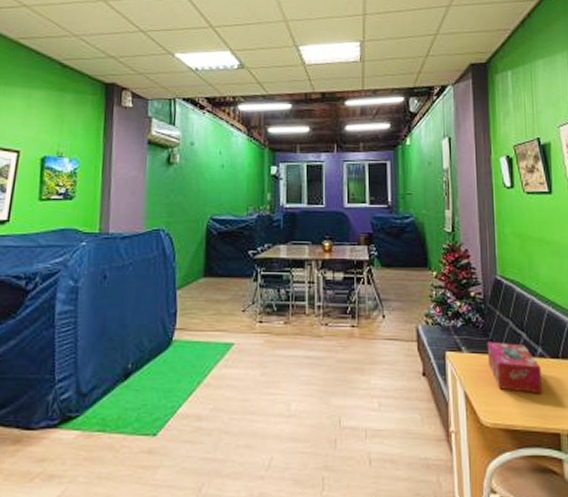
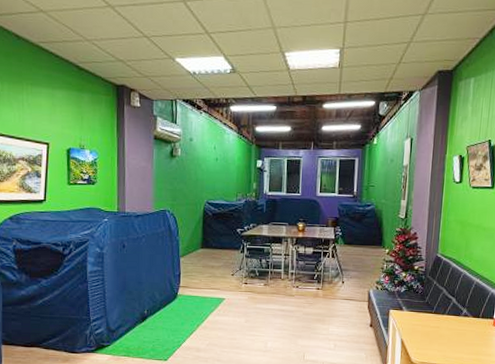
tissue box: present [487,341,542,395] -> none [422,303,464,343]

